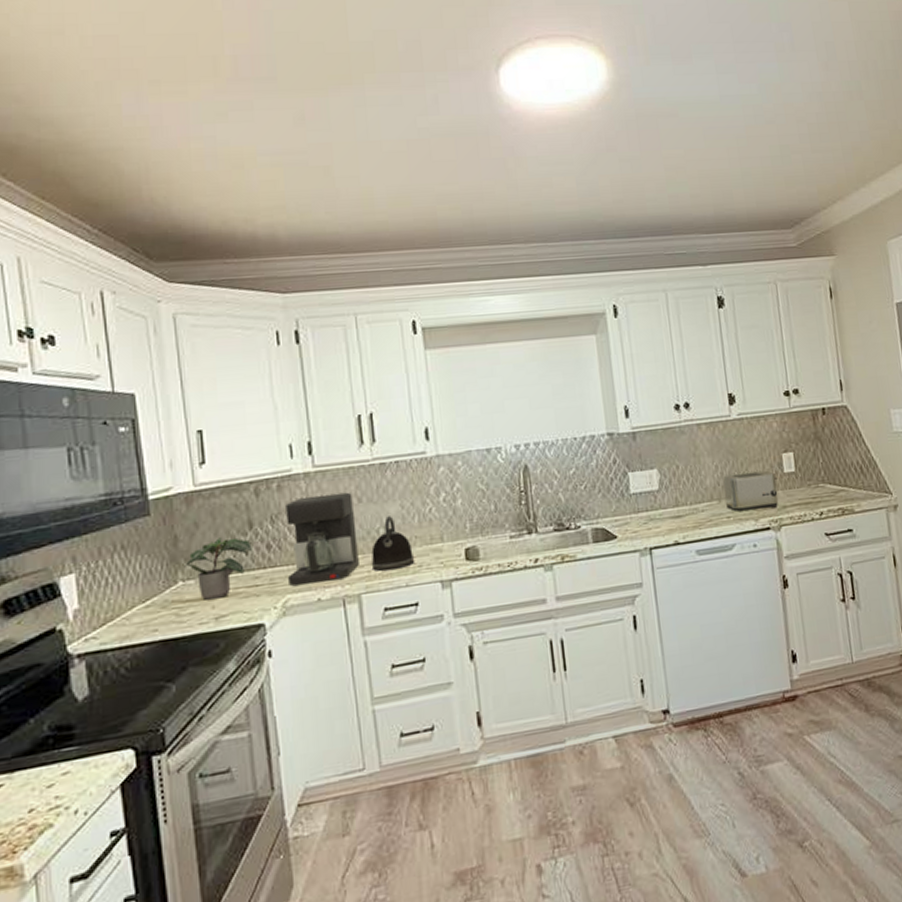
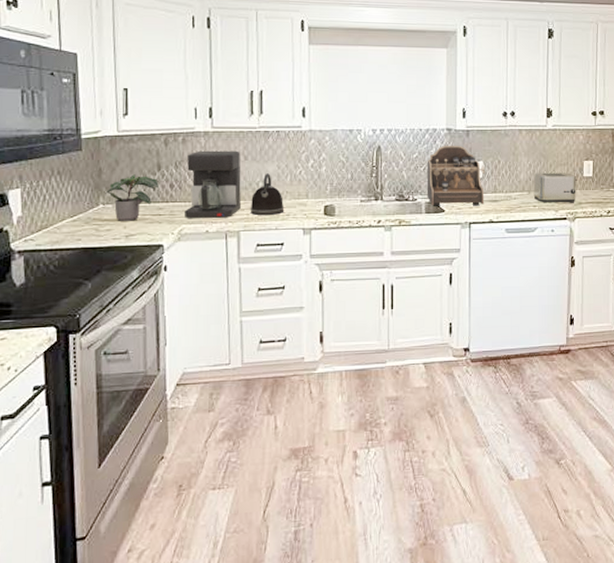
spice rack: none [587,452,665,533] -> present [426,145,486,206]

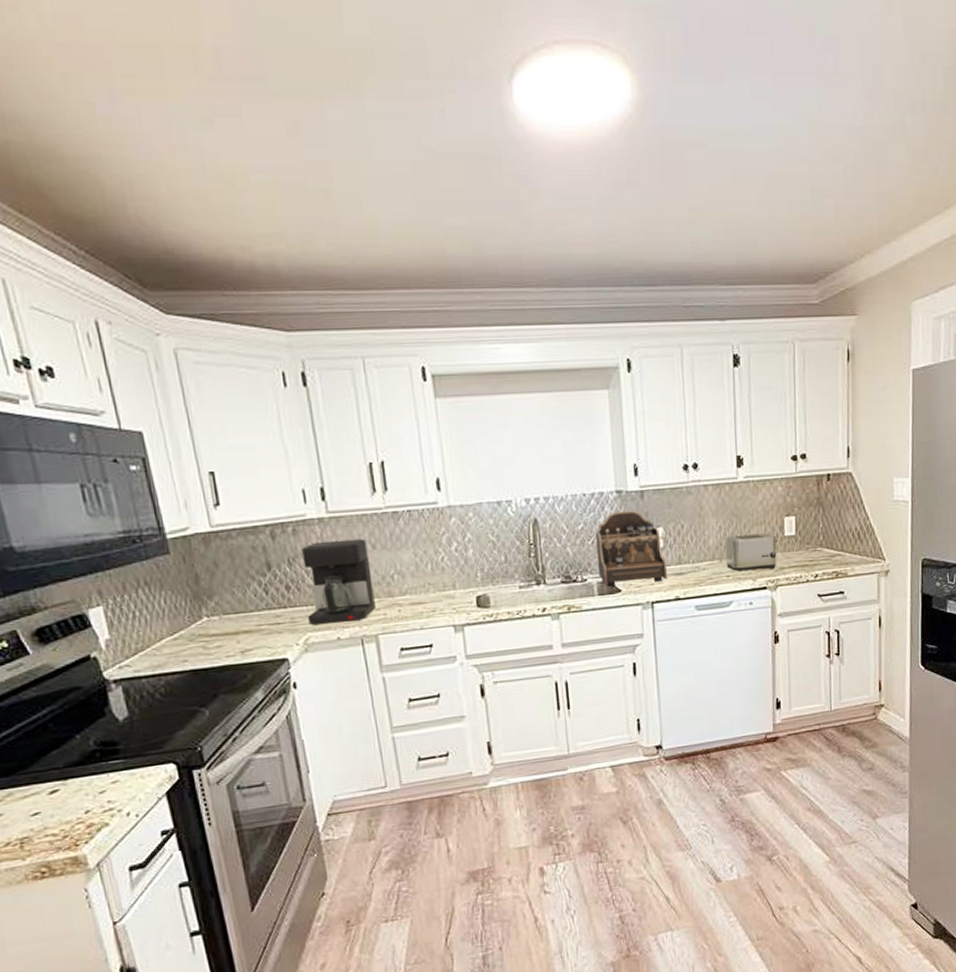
potted plant: present [105,174,159,221] -> none [207,577,272,635]
kettle: present [250,173,285,215] -> none [386,563,429,614]

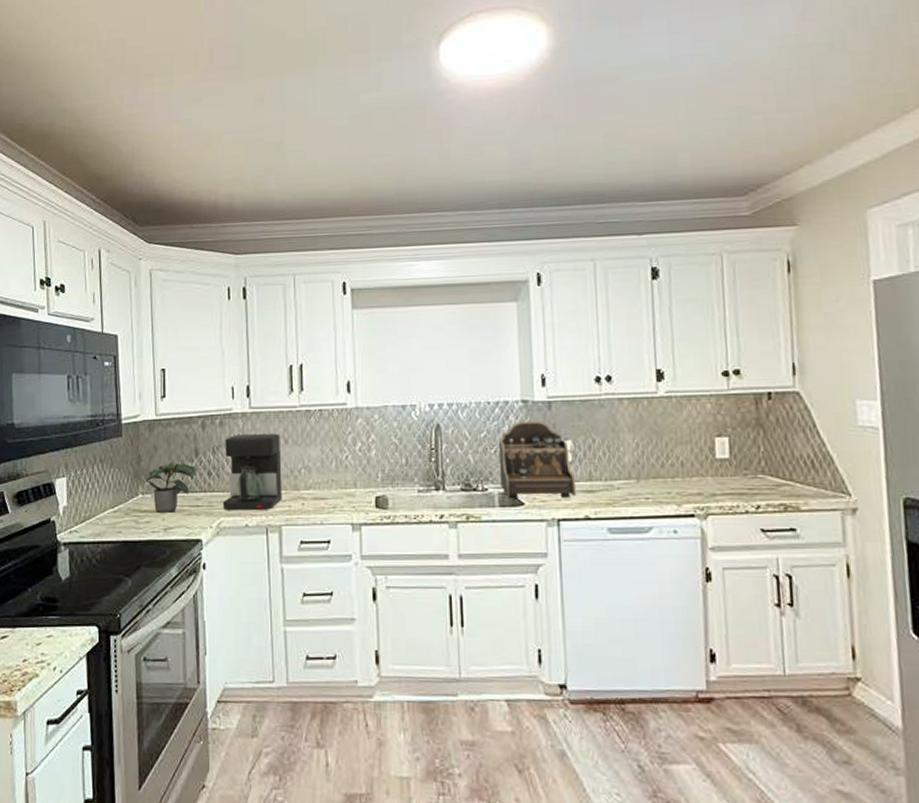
potted plant: none [207,577,272,635] -> present [144,461,196,513]
toaster: present [725,533,778,572] -> none [643,453,707,495]

